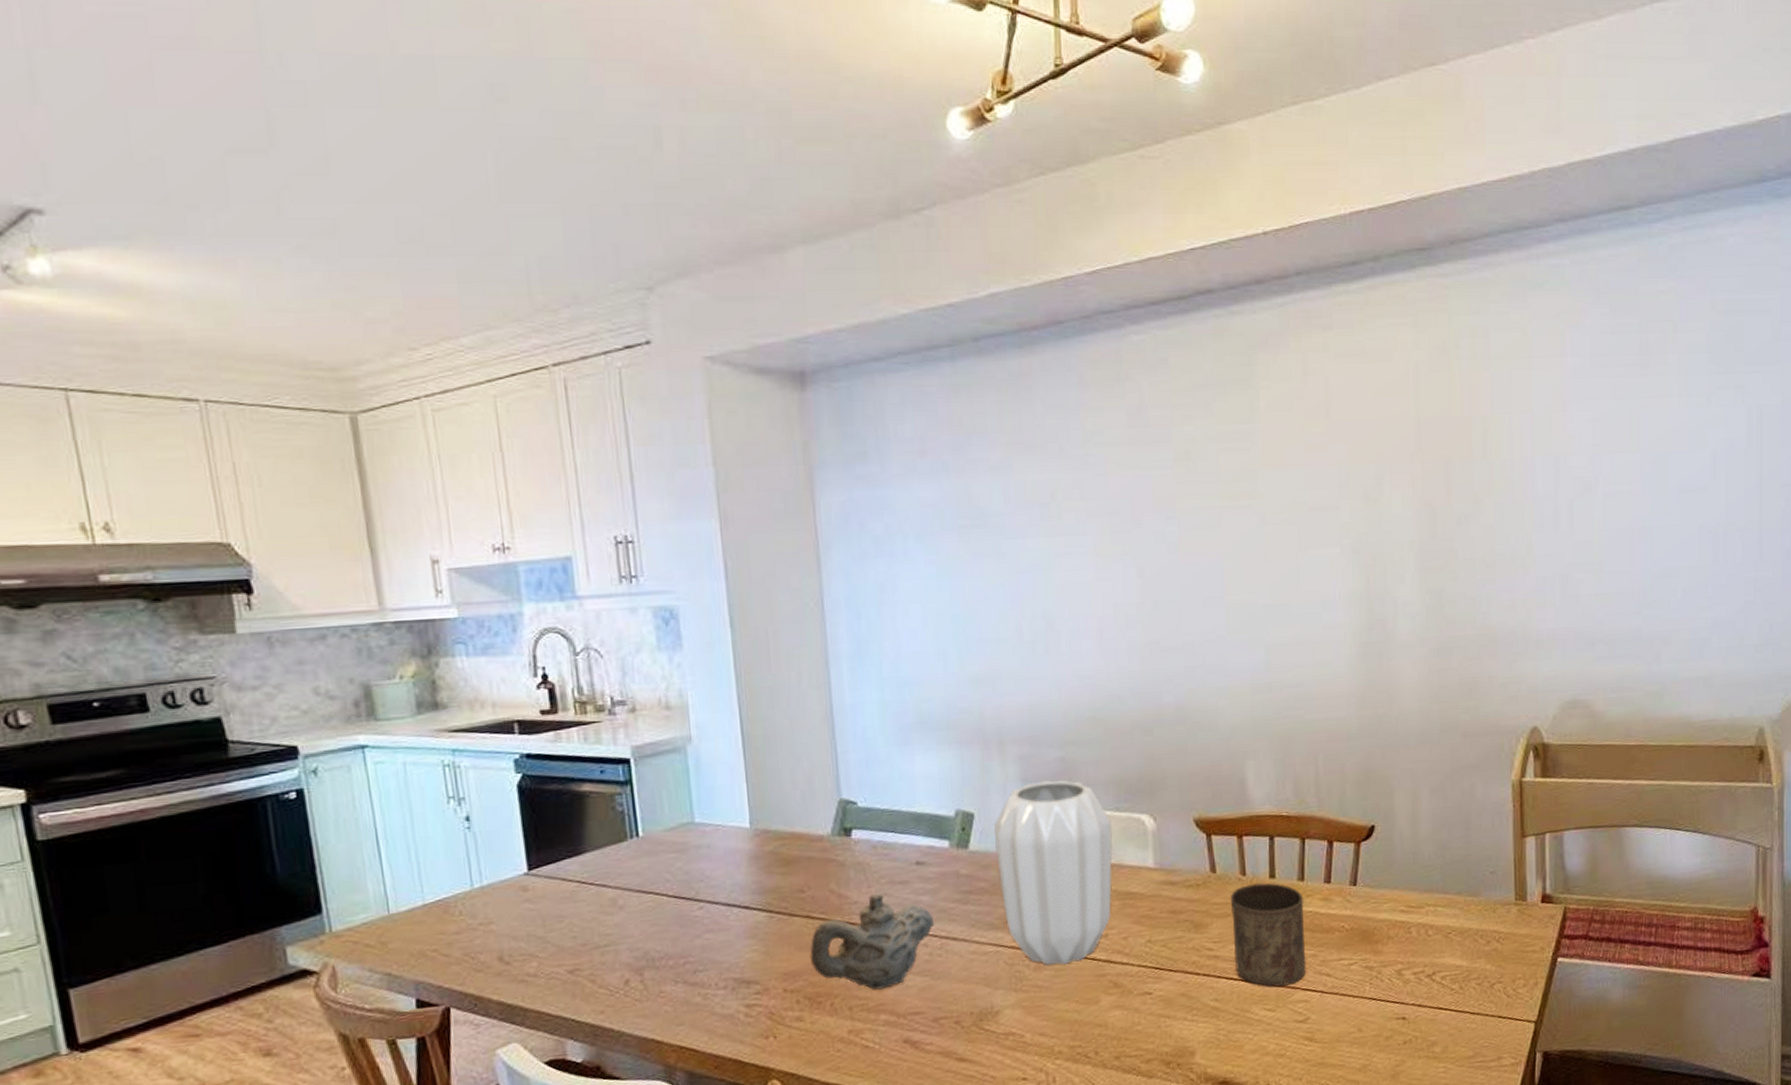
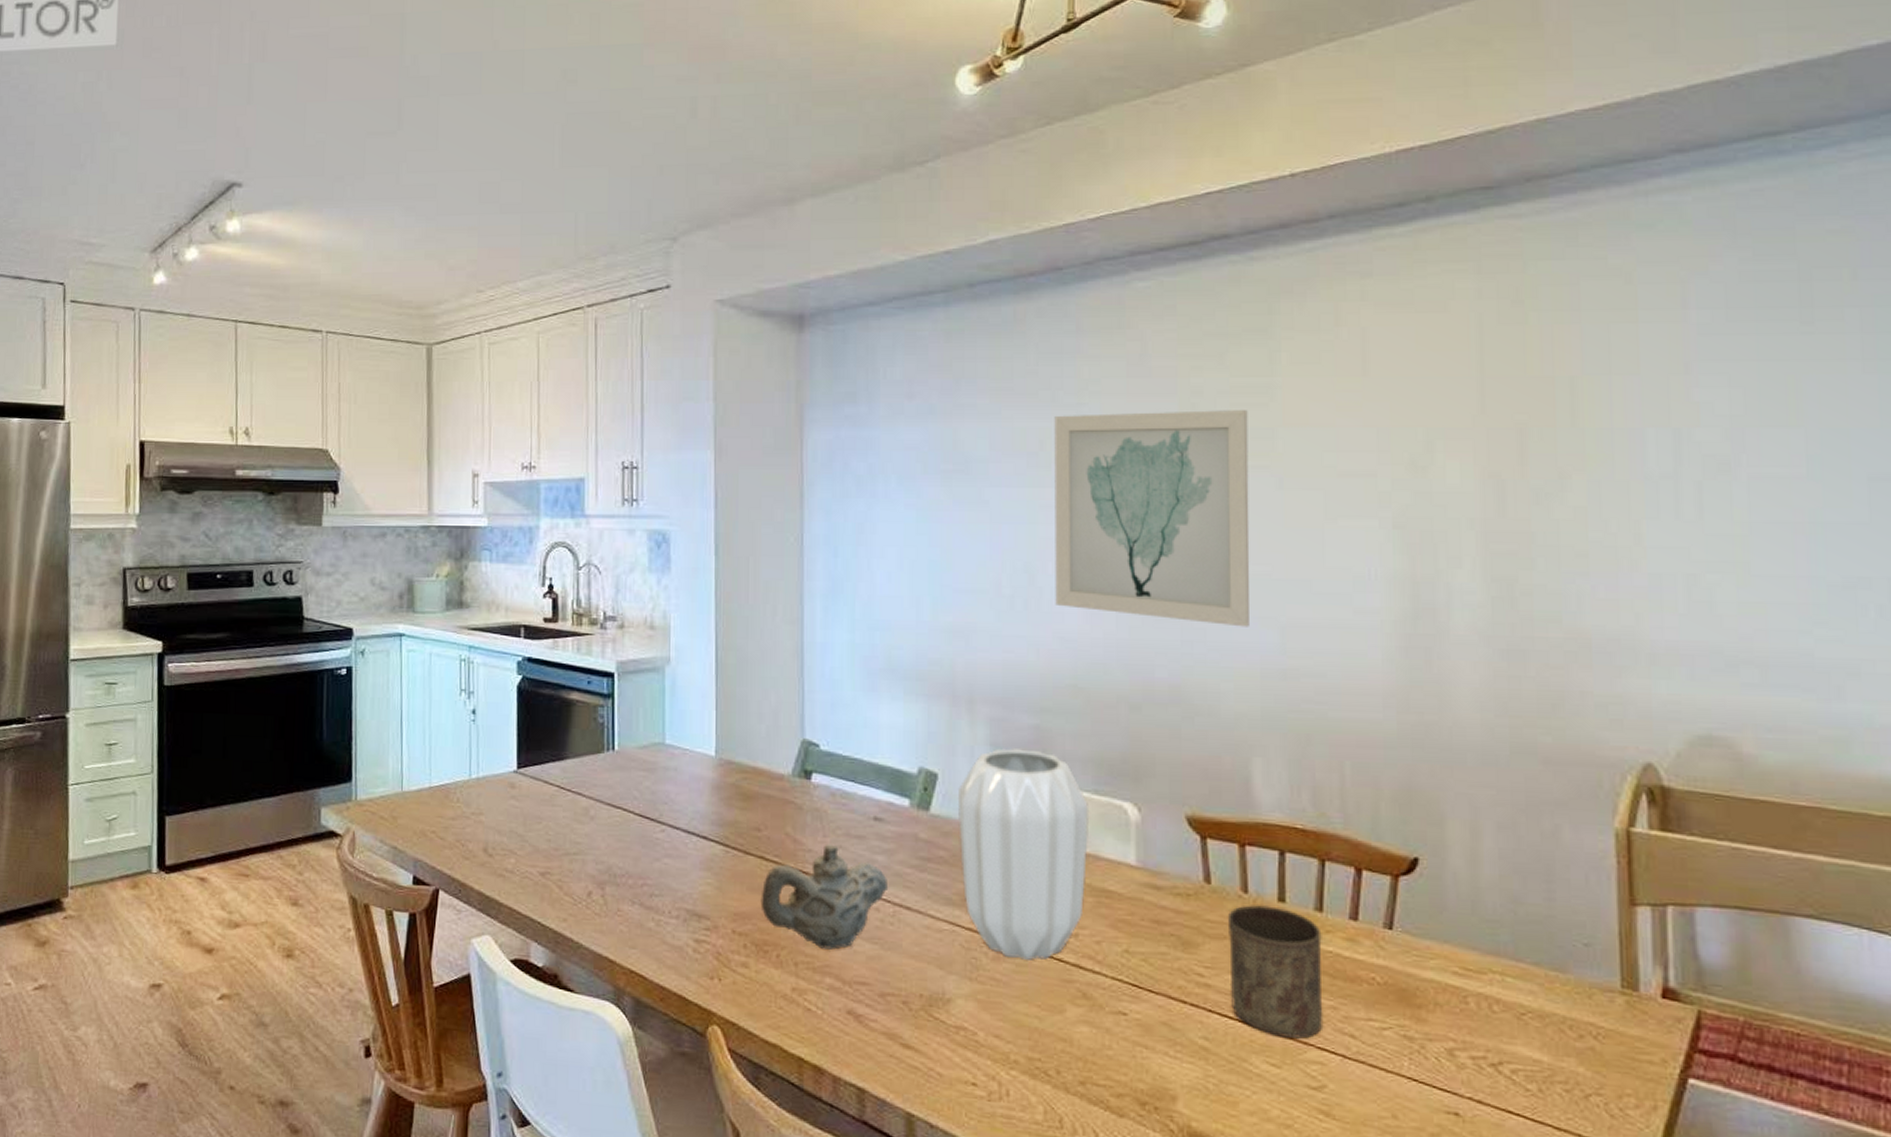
wall art: none [1063,455,1240,650] -> present [1054,410,1250,627]

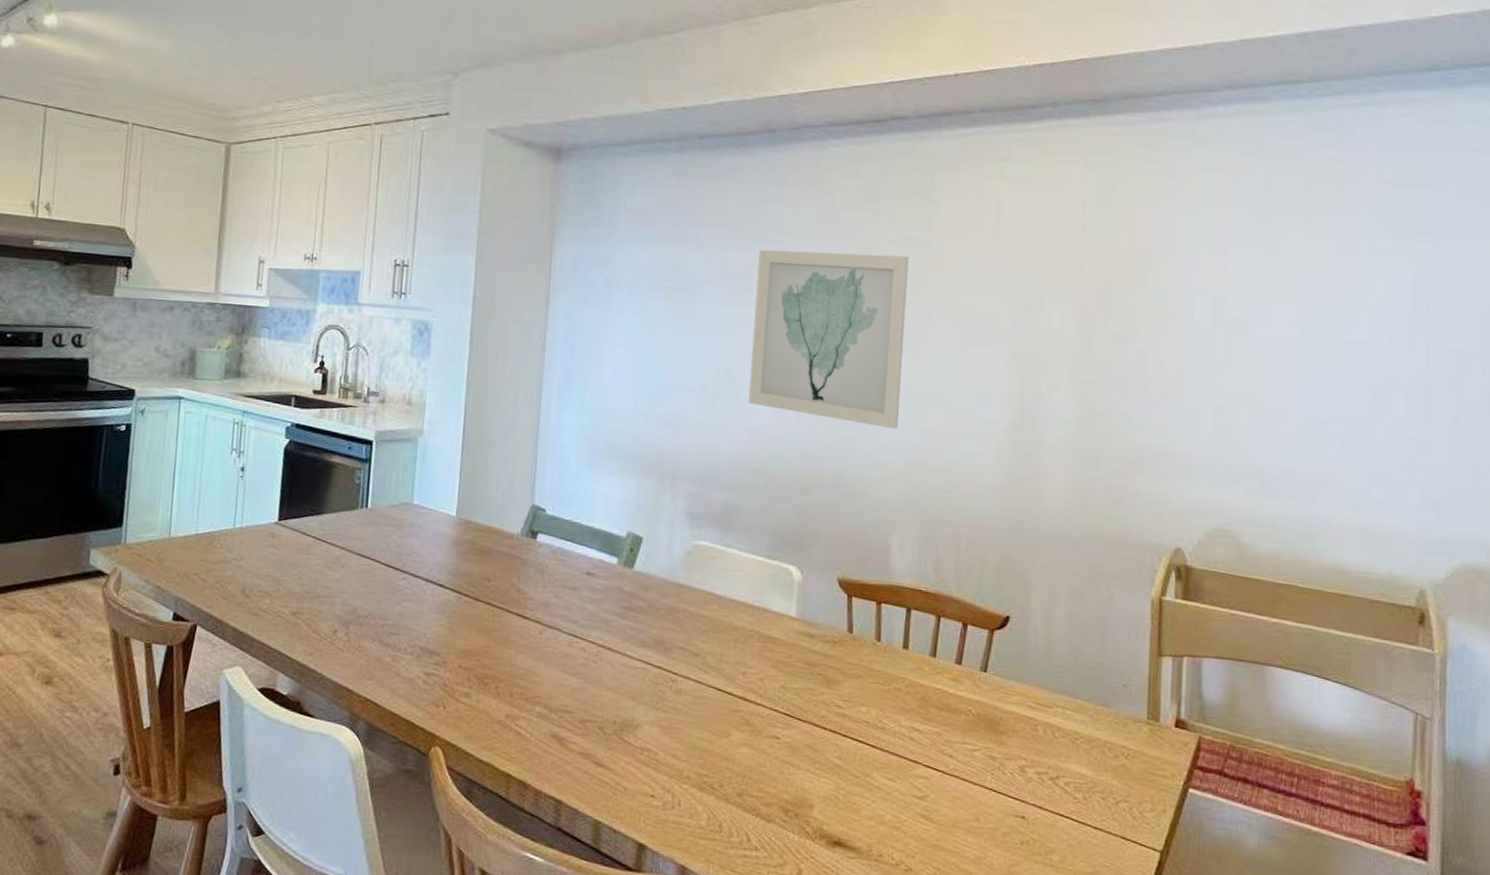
teapot: present [760,844,889,950] -> none [485,593,595,683]
vase: present [957,748,1090,960] -> none [655,518,763,693]
cup: present [1227,903,1324,1039] -> none [860,650,934,759]

